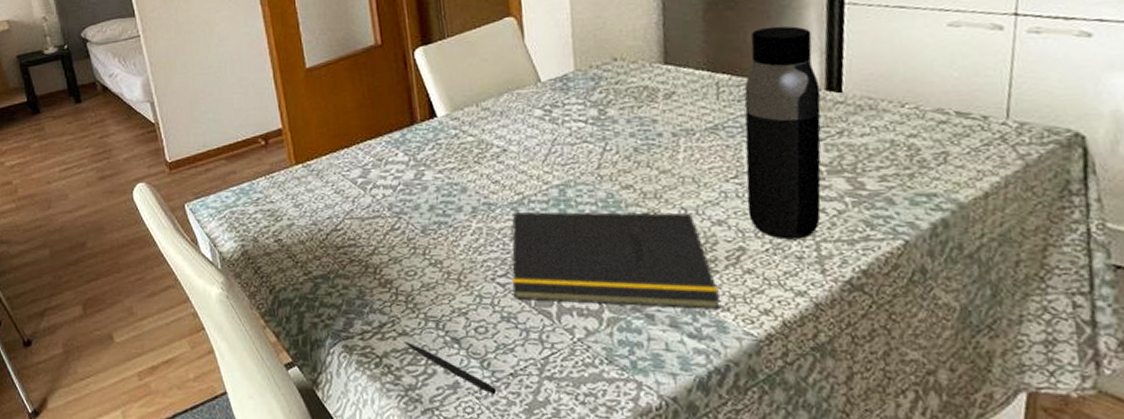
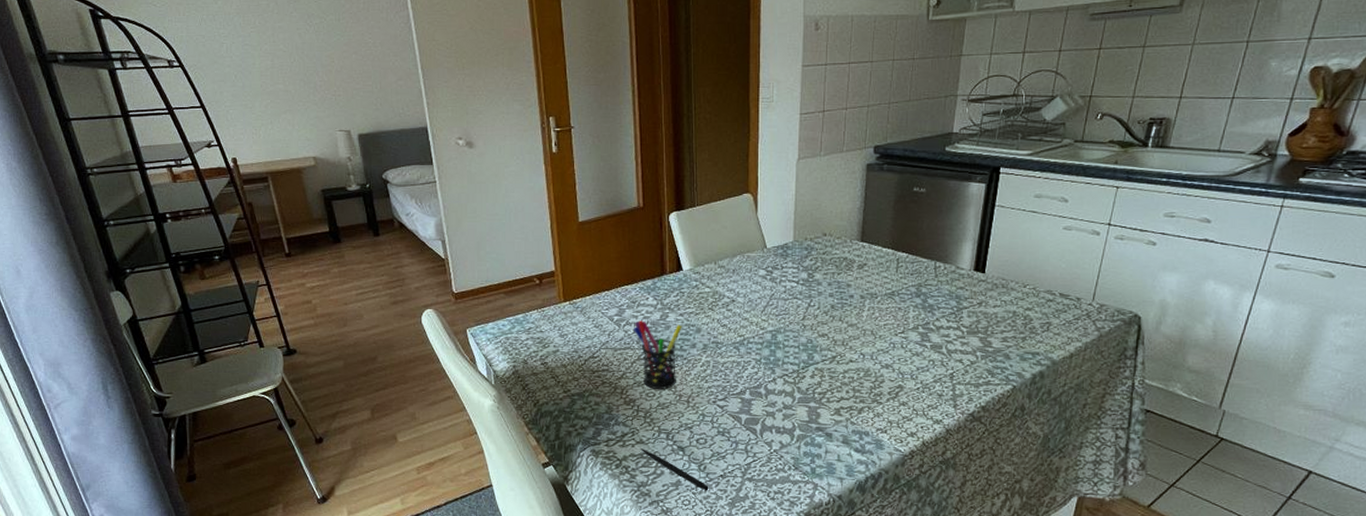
pen holder: none [381,182,443,266] -> present [633,320,682,389]
notepad: present [510,211,721,311] -> none [728,350,881,432]
water bottle: present [744,26,821,240] -> none [908,219,970,381]

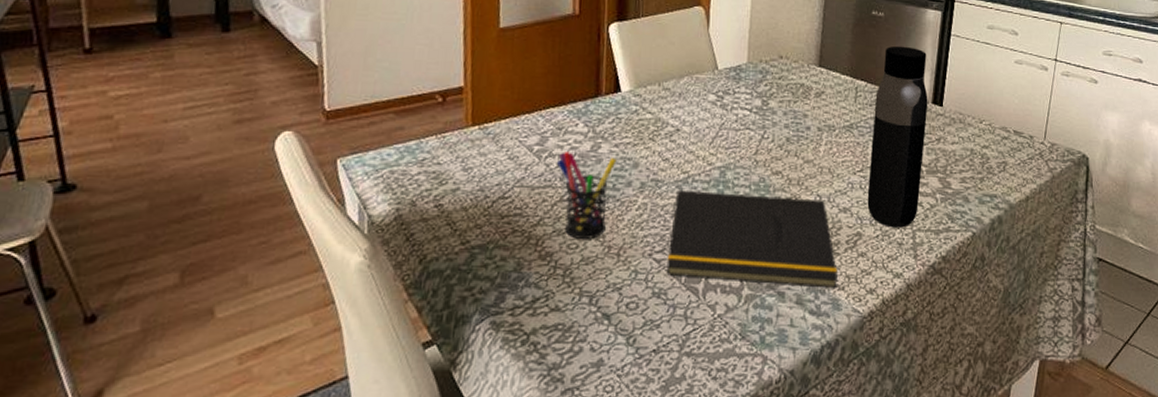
pen: present [640,449,709,491] -> none [555,318,638,372]
notepad: none [728,350,881,432] -> present [666,189,839,289]
water bottle: none [908,219,970,381] -> present [867,45,928,228]

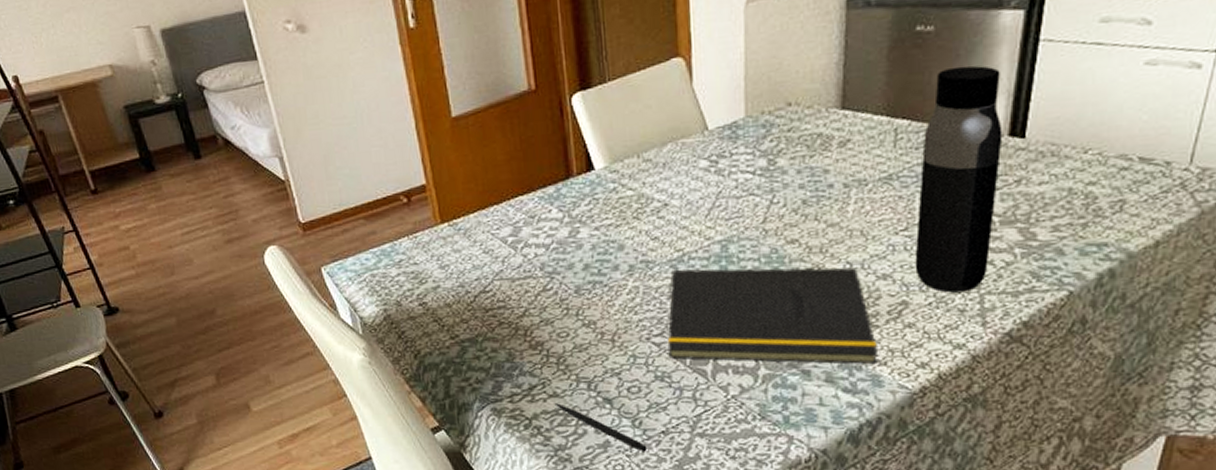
pen: none [555,318,638,372] -> present [554,403,648,452]
pen holder: present [556,152,617,239] -> none [533,240,599,327]

